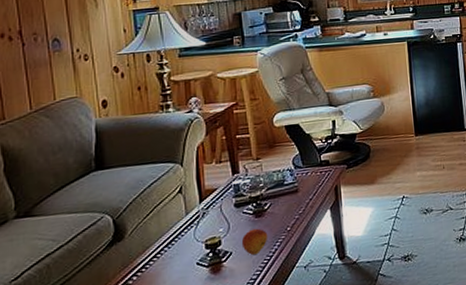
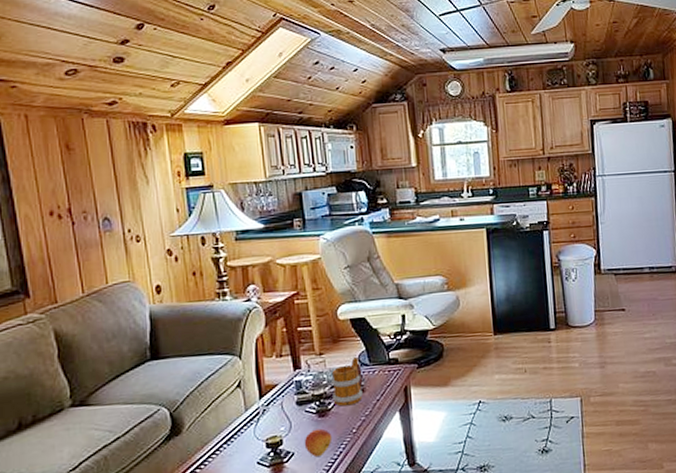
mug: none [268,160,297,207] -> present [331,356,363,407]

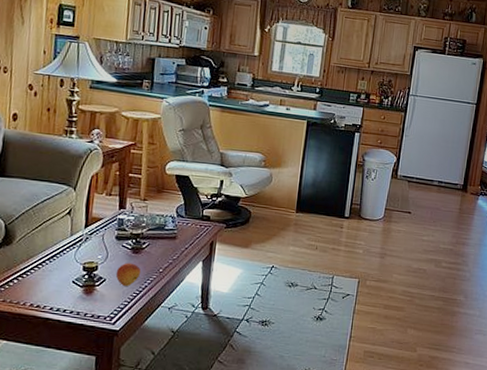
mug: present [331,356,363,407] -> none [148,207,178,249]

